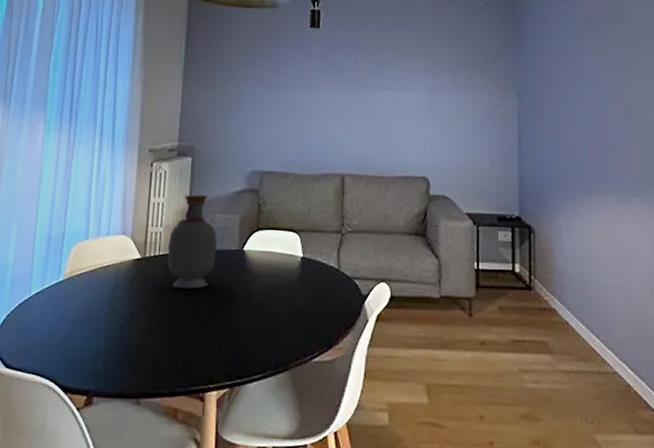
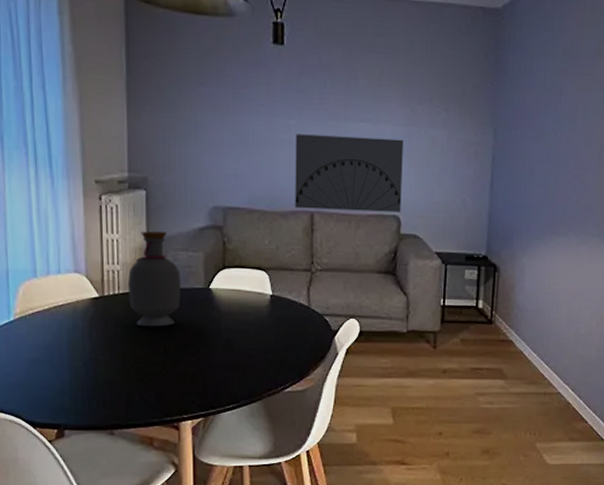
wall art: none [327,103,430,174] -> present [295,134,404,212]

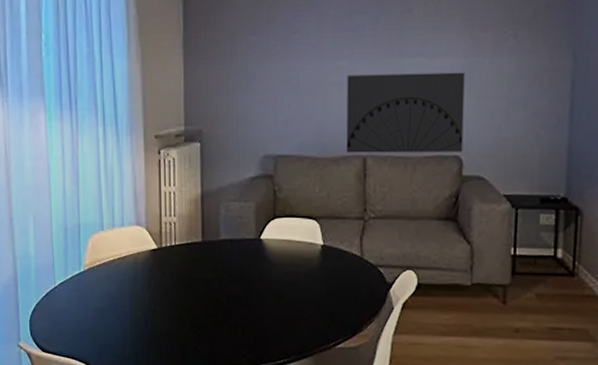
bottle: present [127,231,181,327] -> none [183,182,233,278]

